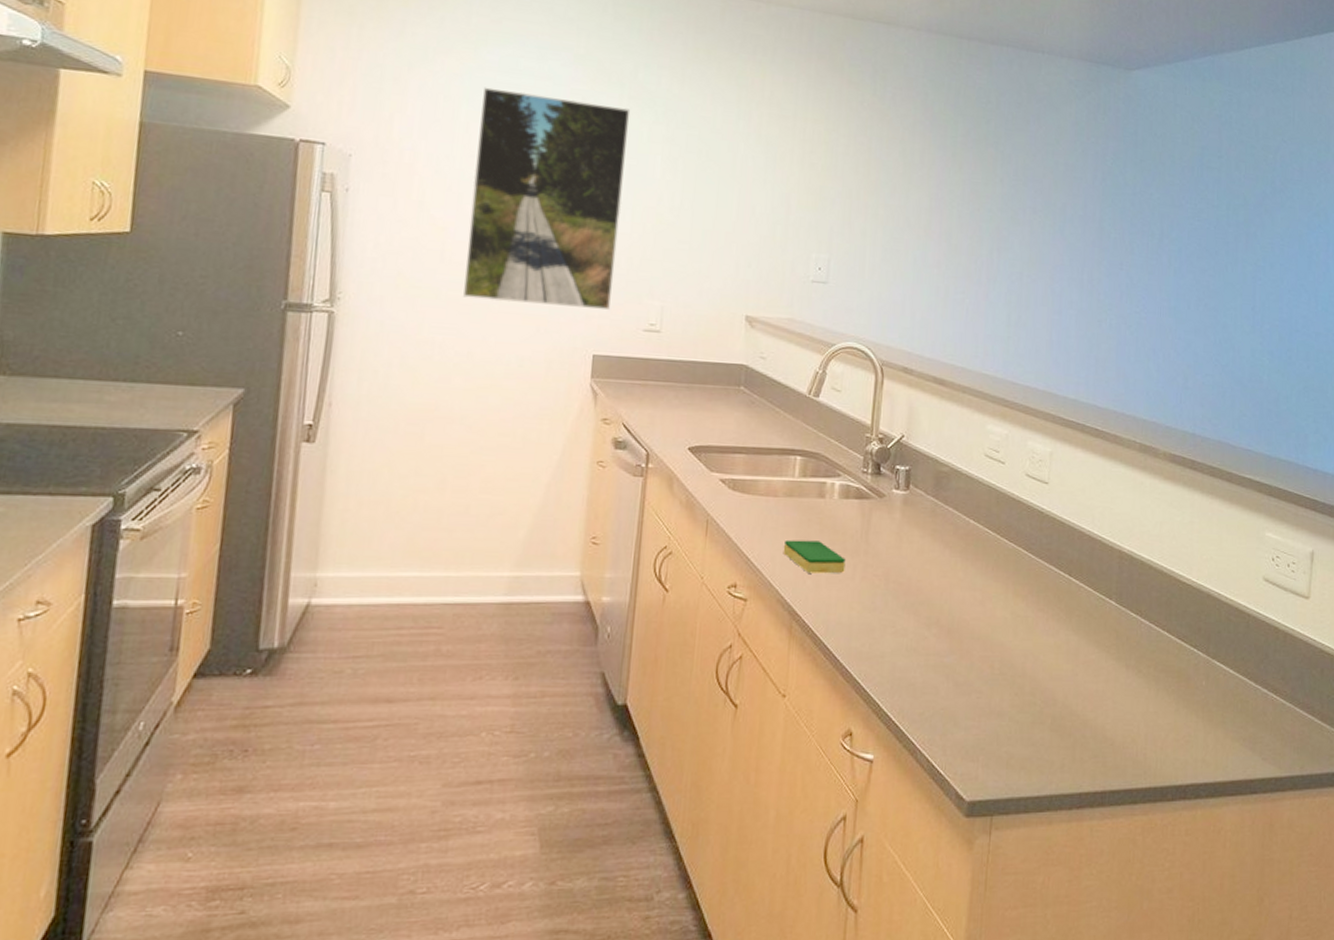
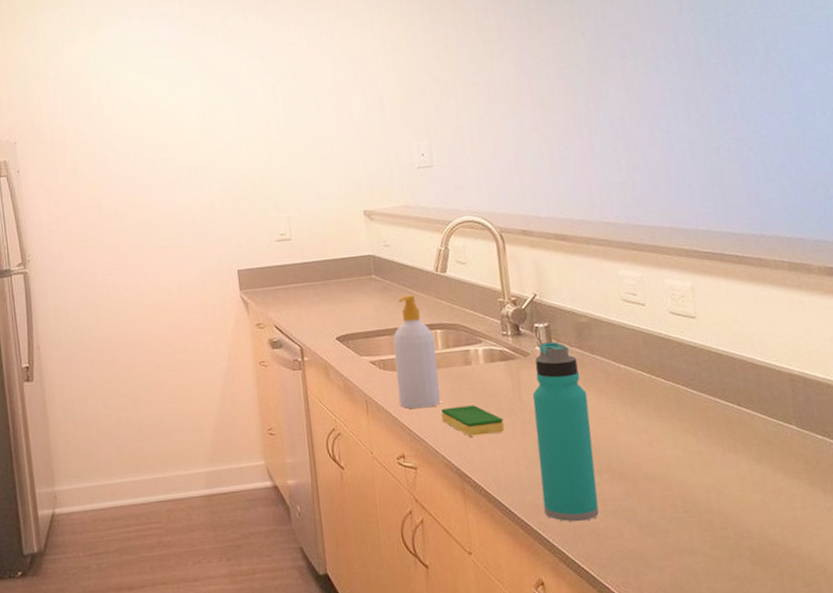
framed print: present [463,87,631,309] -> none [106,52,244,241]
soap bottle: none [742,414,793,538] -> present [393,295,441,409]
water bottle: none [868,486,933,674] -> present [532,341,599,522]

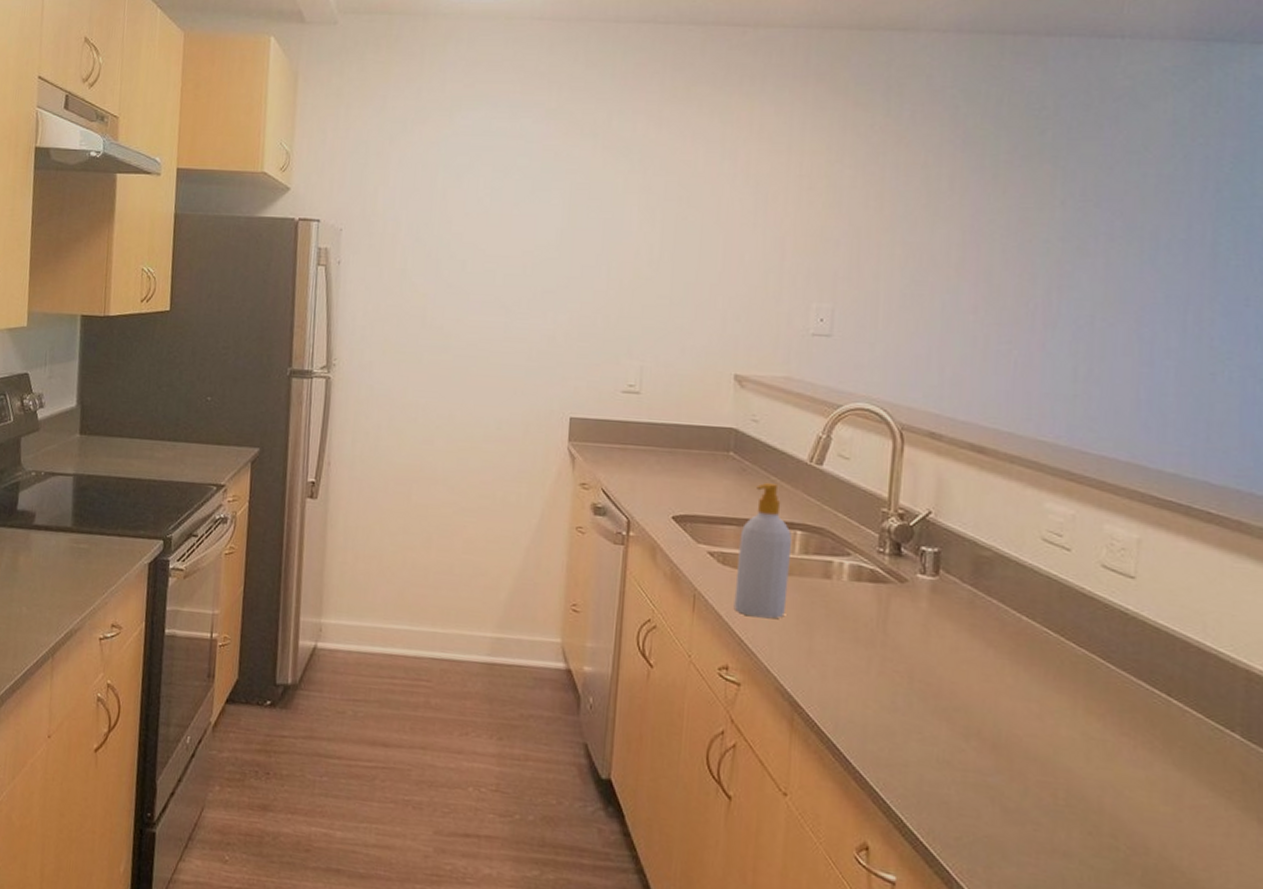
dish sponge: present [441,405,505,437] -> none [781,622,858,665]
water bottle: present [532,341,599,522] -> none [887,570,971,790]

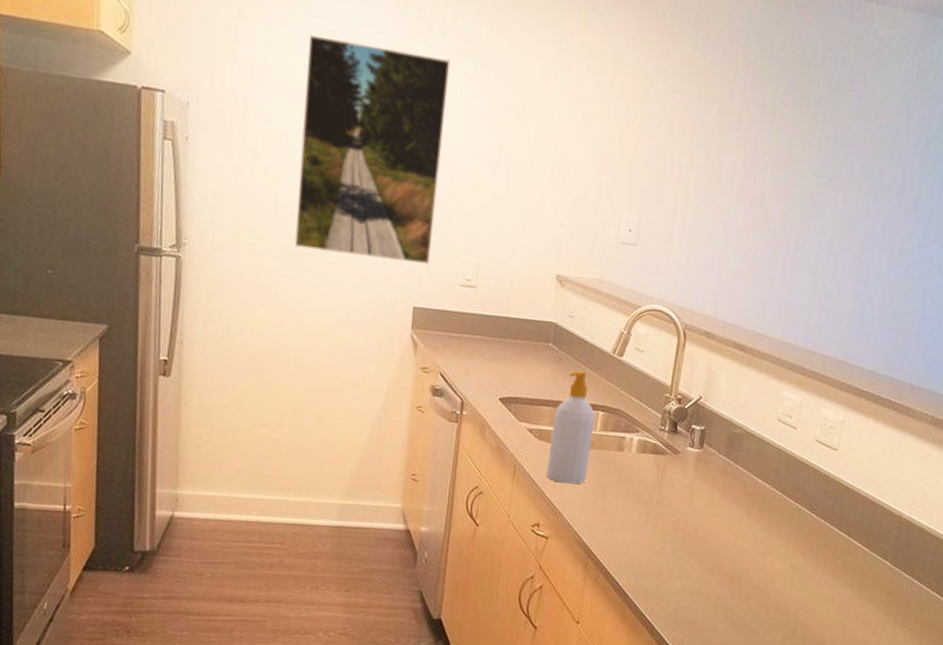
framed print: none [443,152,605,370] -> present [295,34,451,264]

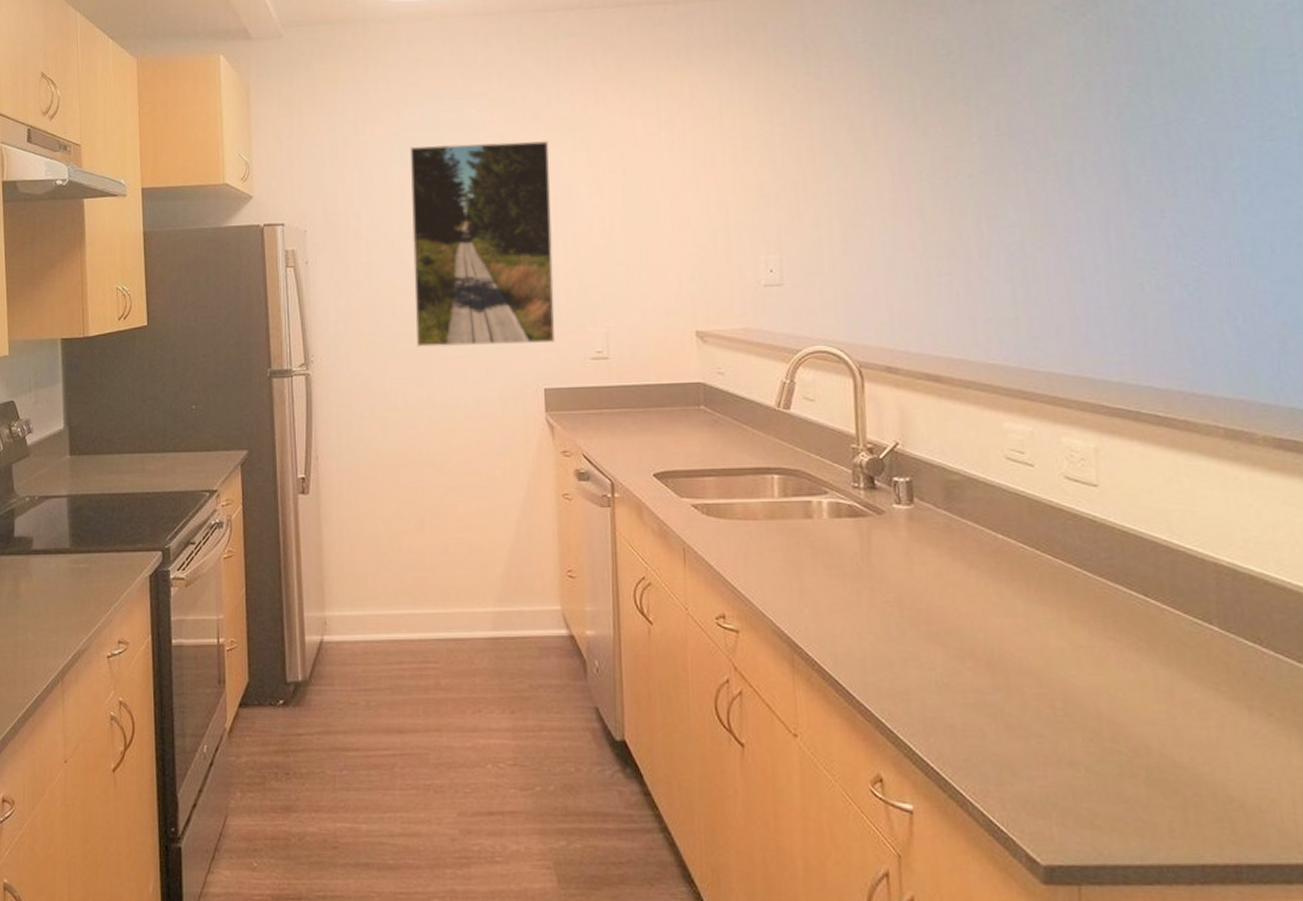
soap bottle: present [546,371,596,485] -> none [720,432,773,564]

